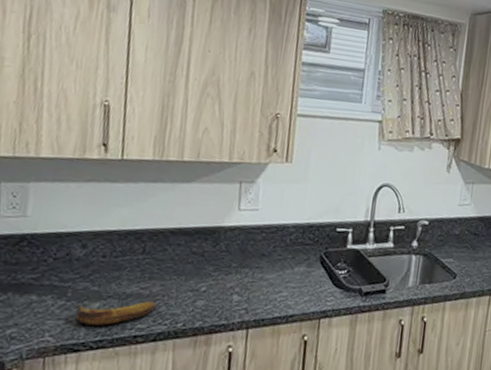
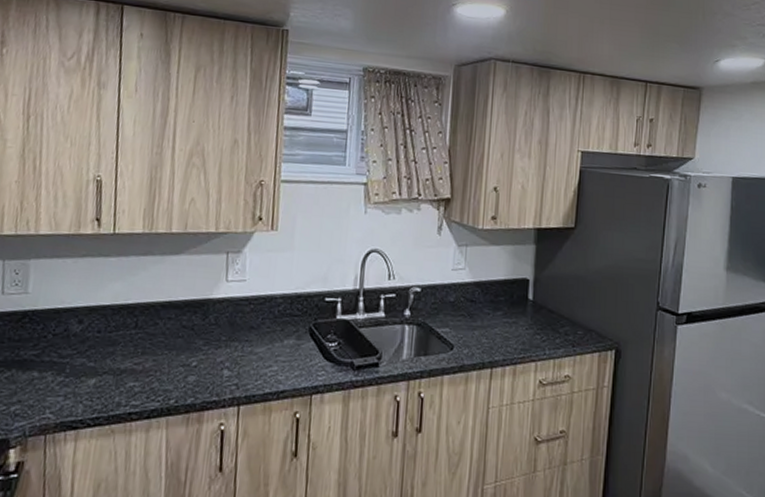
banana: present [75,301,157,326] -> none [73,377,149,402]

